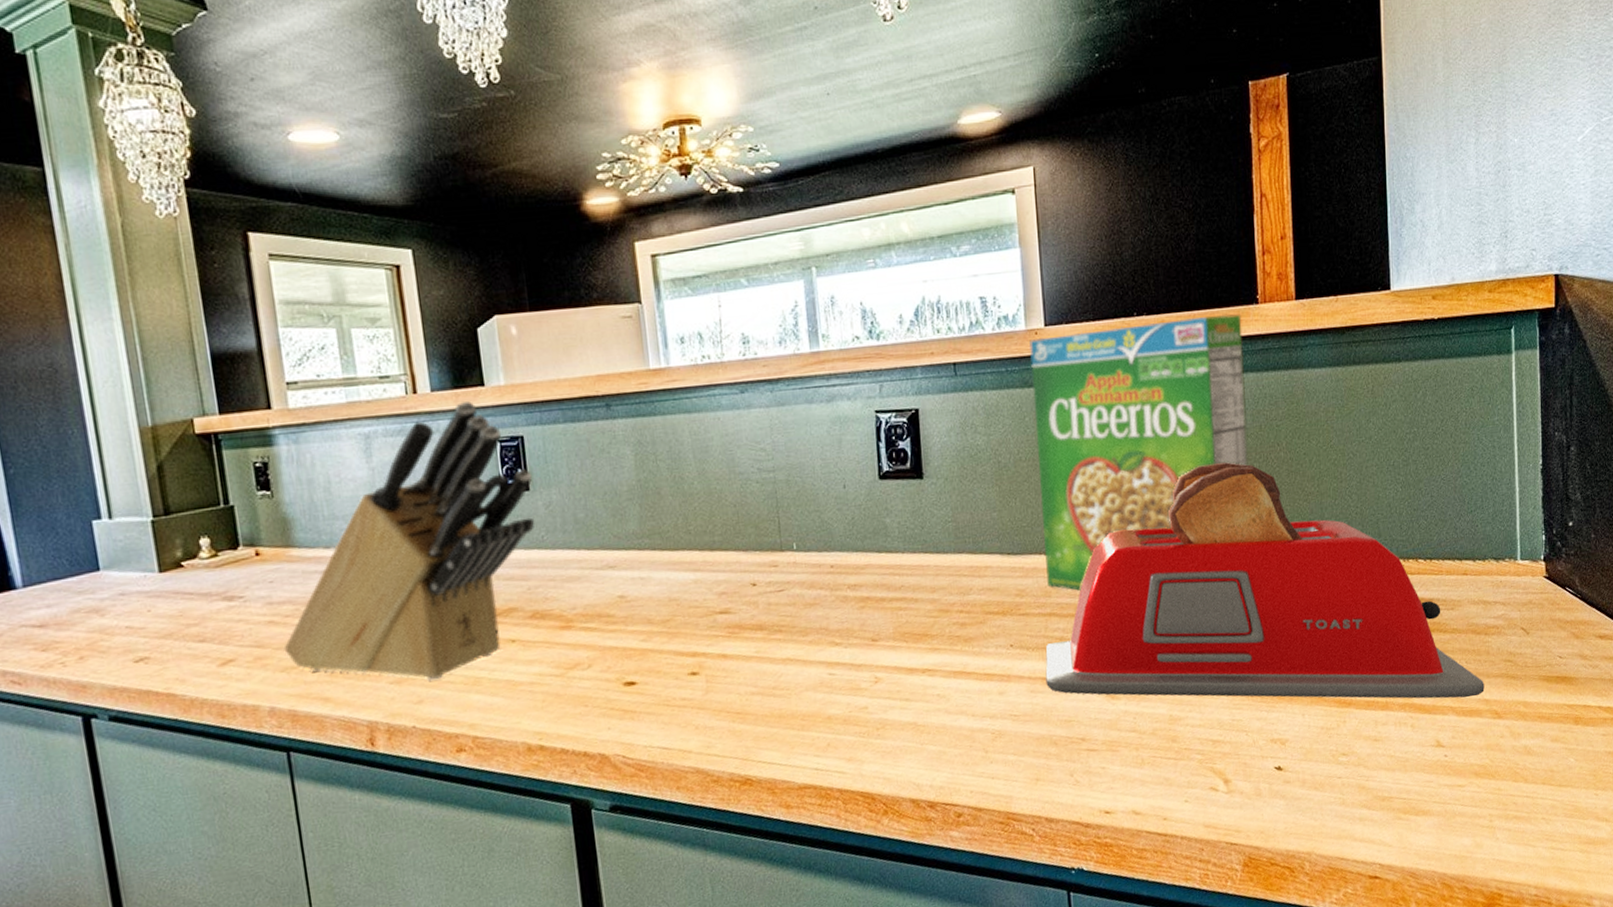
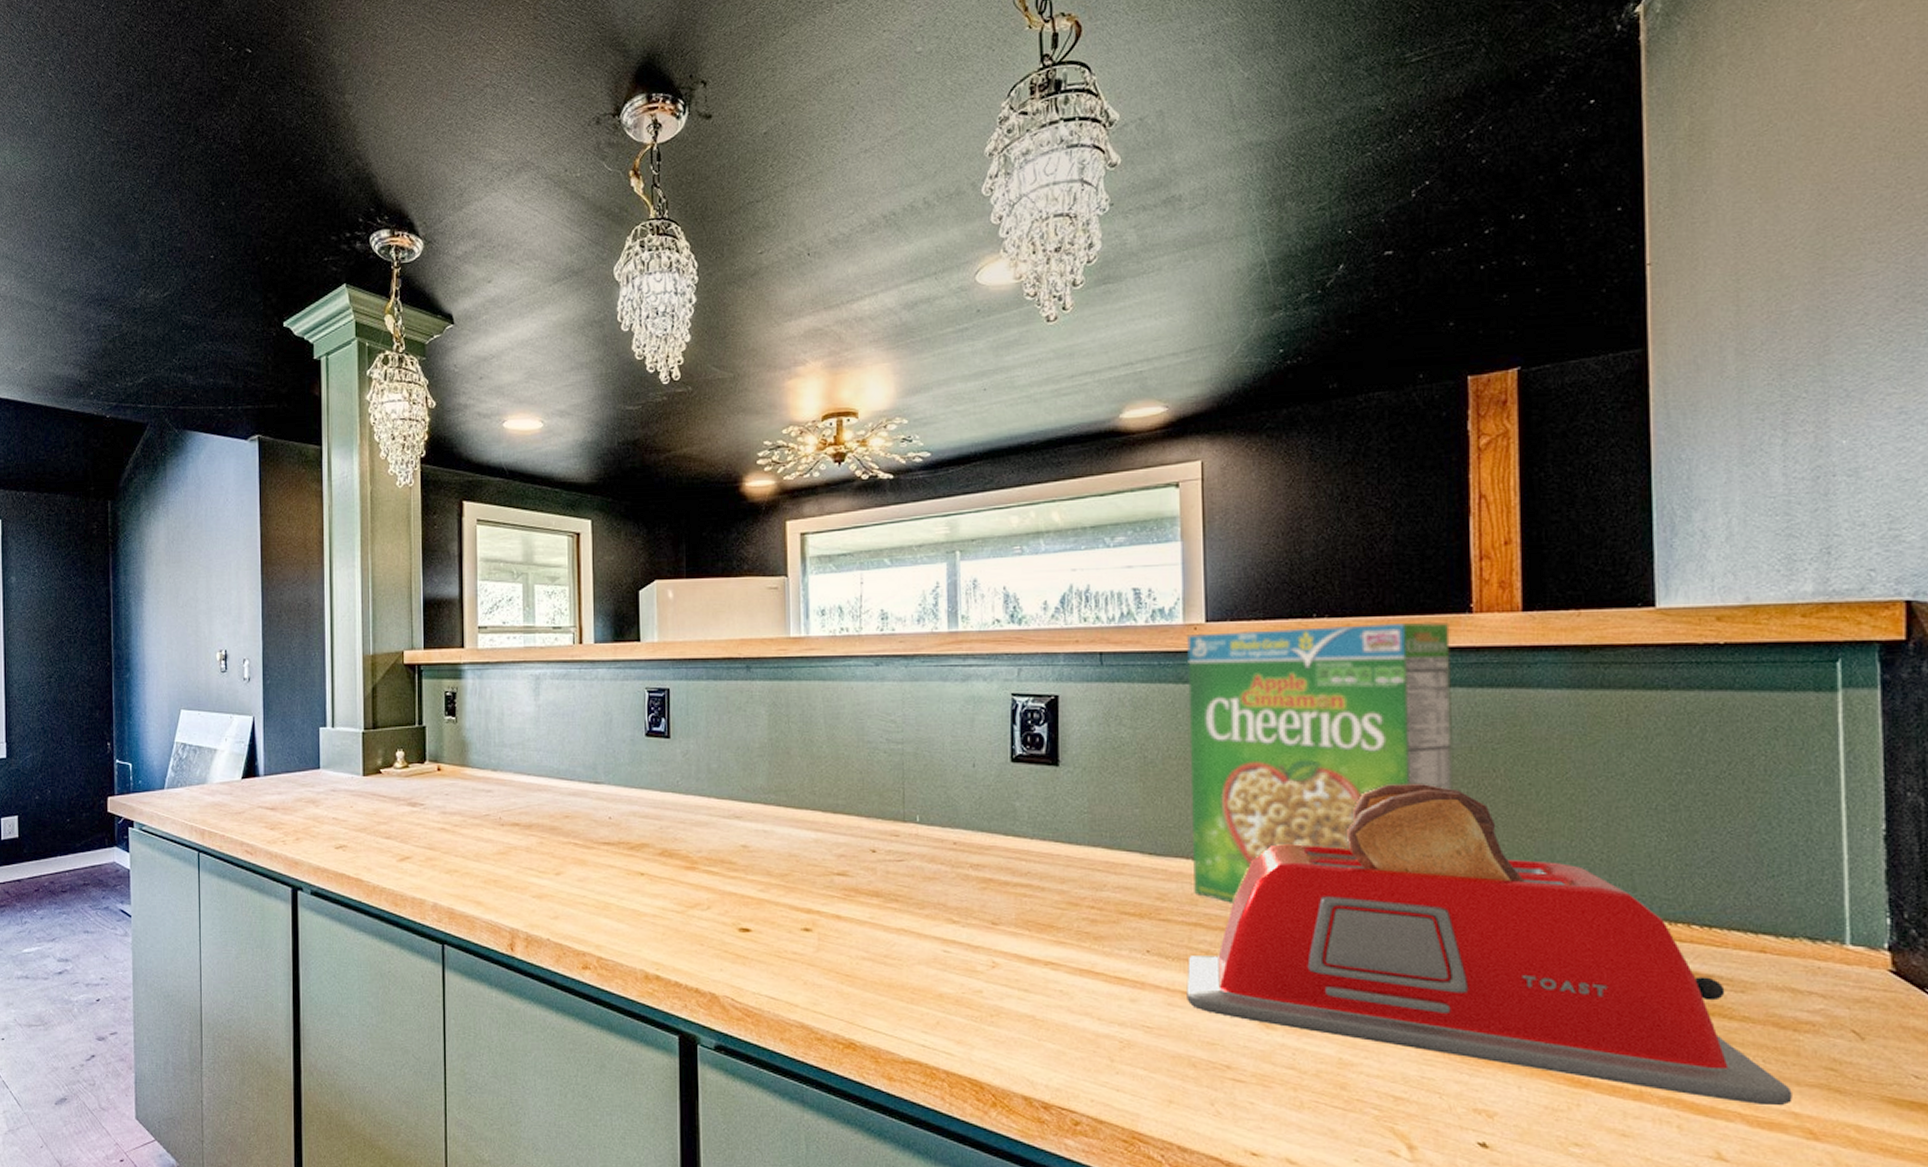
knife block: present [283,401,535,681] -> none [450,653,673,900]

